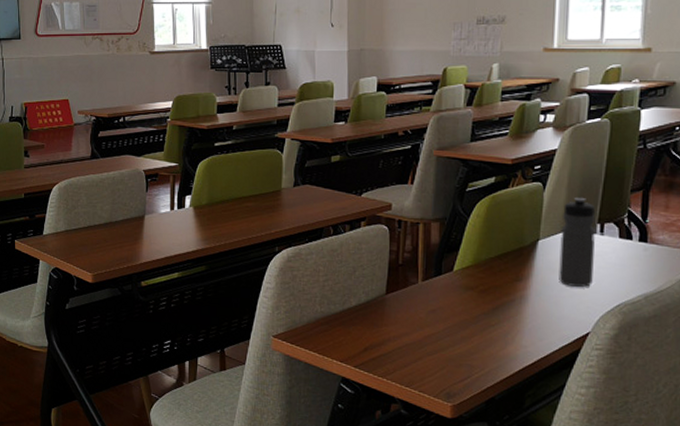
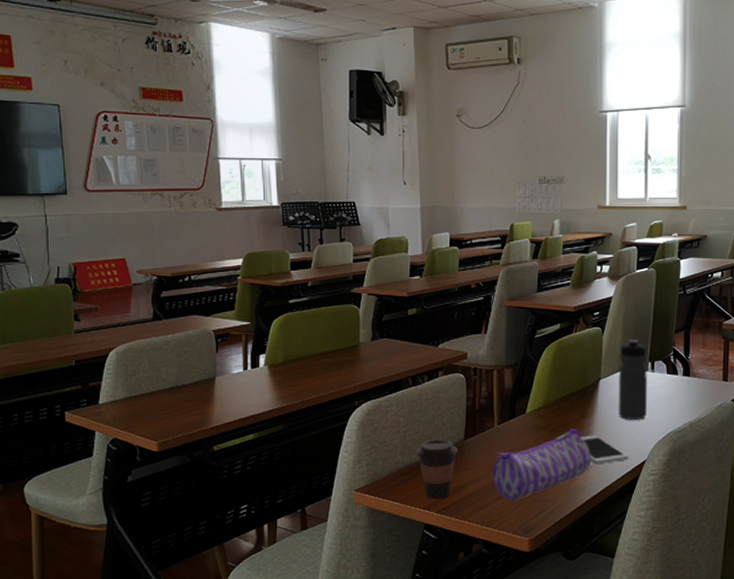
coffee cup: none [335,291,378,354] -> present [416,439,458,500]
pencil case: none [415,291,525,363] -> present [493,429,591,501]
cell phone: none [513,300,570,332] -> present [580,435,629,463]

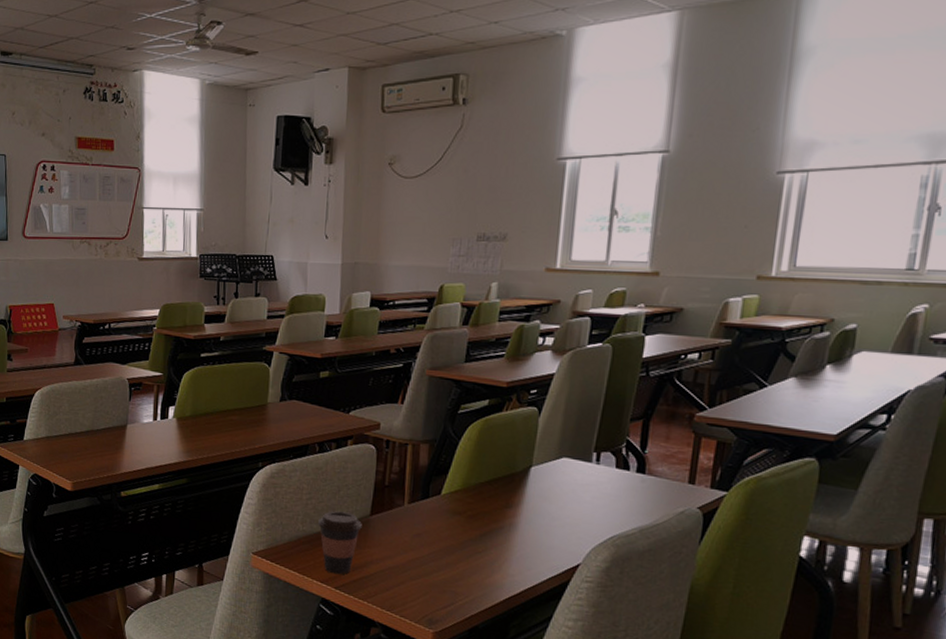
pencil case: present [493,429,591,501] -> none [398,518,513,588]
cell phone: present [580,435,629,463] -> none [501,527,560,561]
water bottle: present [618,339,647,421] -> none [550,423,592,518]

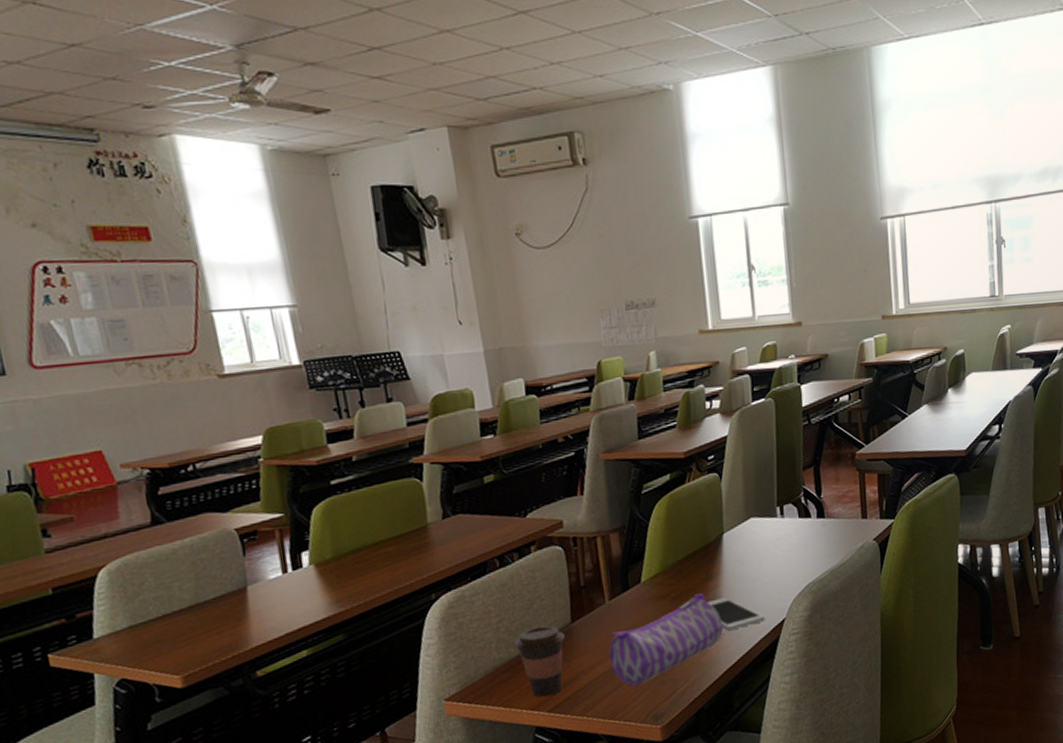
pencil case: none [398,518,513,588] -> present [609,593,723,686]
cell phone: none [501,527,560,561] -> present [707,597,766,630]

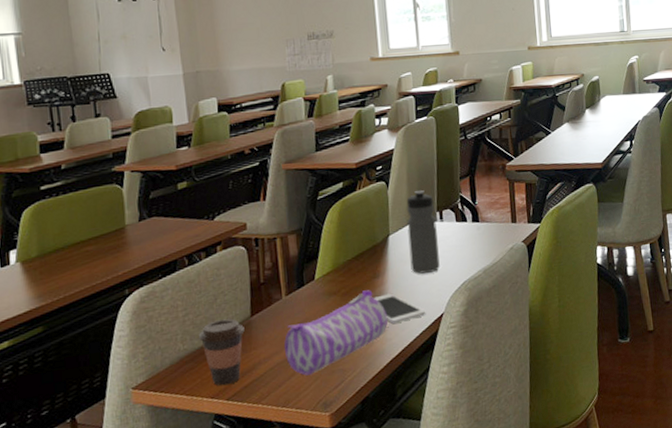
water bottle: none [742,482,781,576] -> present [406,189,440,274]

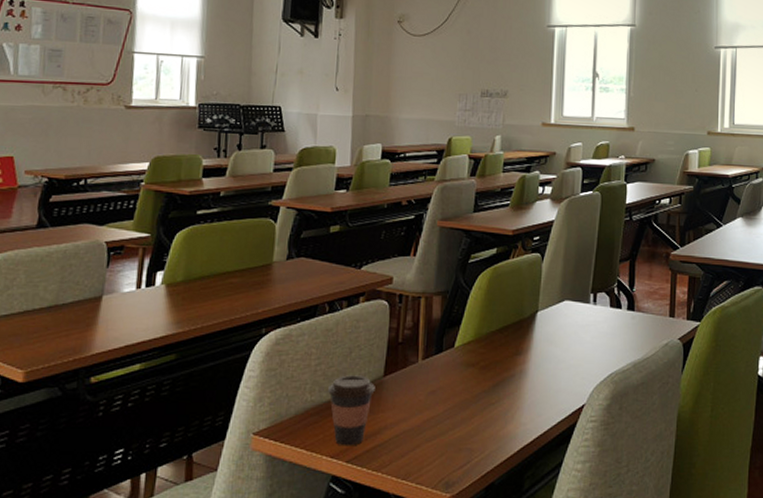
pencil case: present [284,290,387,376] -> none [413,367,524,449]
cell phone: present [373,293,426,324] -> none [513,374,567,407]
water bottle: present [406,189,440,274] -> none [556,267,589,359]

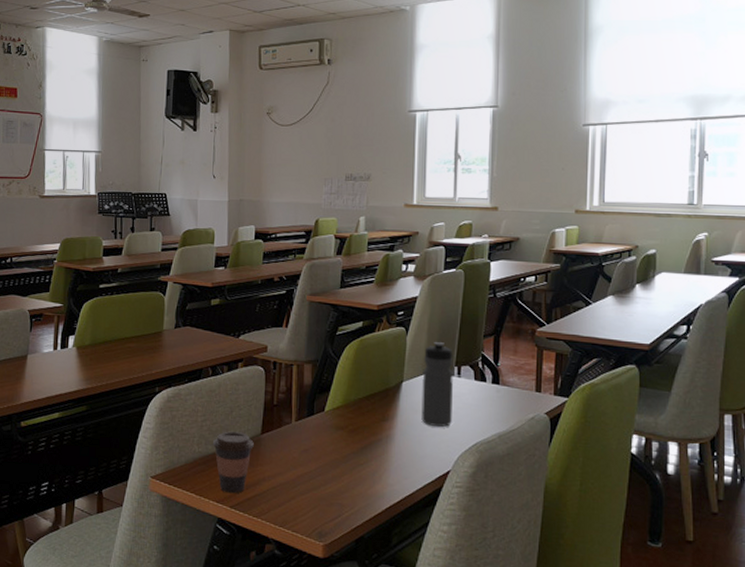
water bottle: none [556,267,589,359] -> present [421,341,453,428]

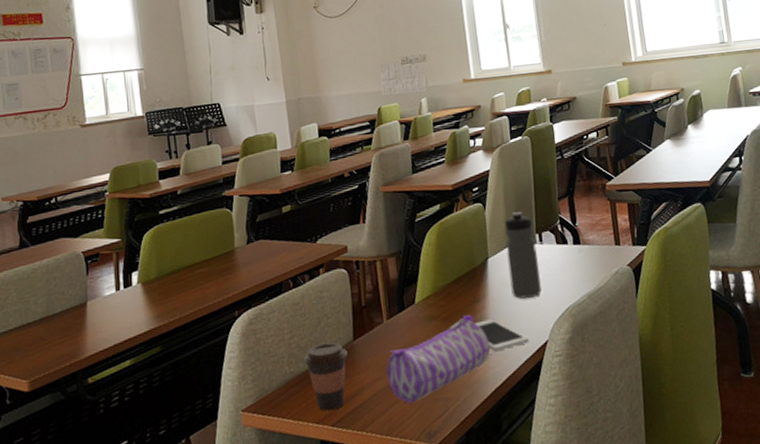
pencil case: none [288,431,391,502] -> present [387,315,490,403]
cell phone: none [380,439,432,471] -> present [474,319,530,351]

